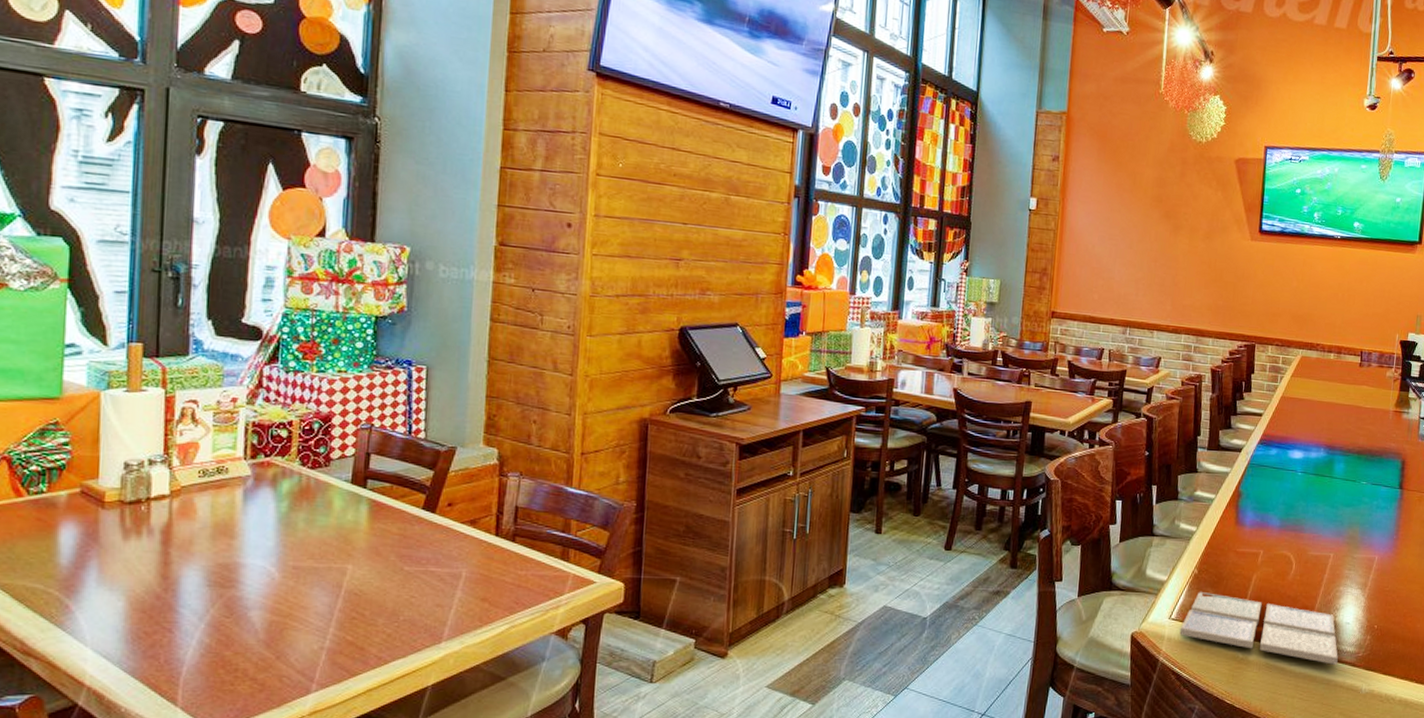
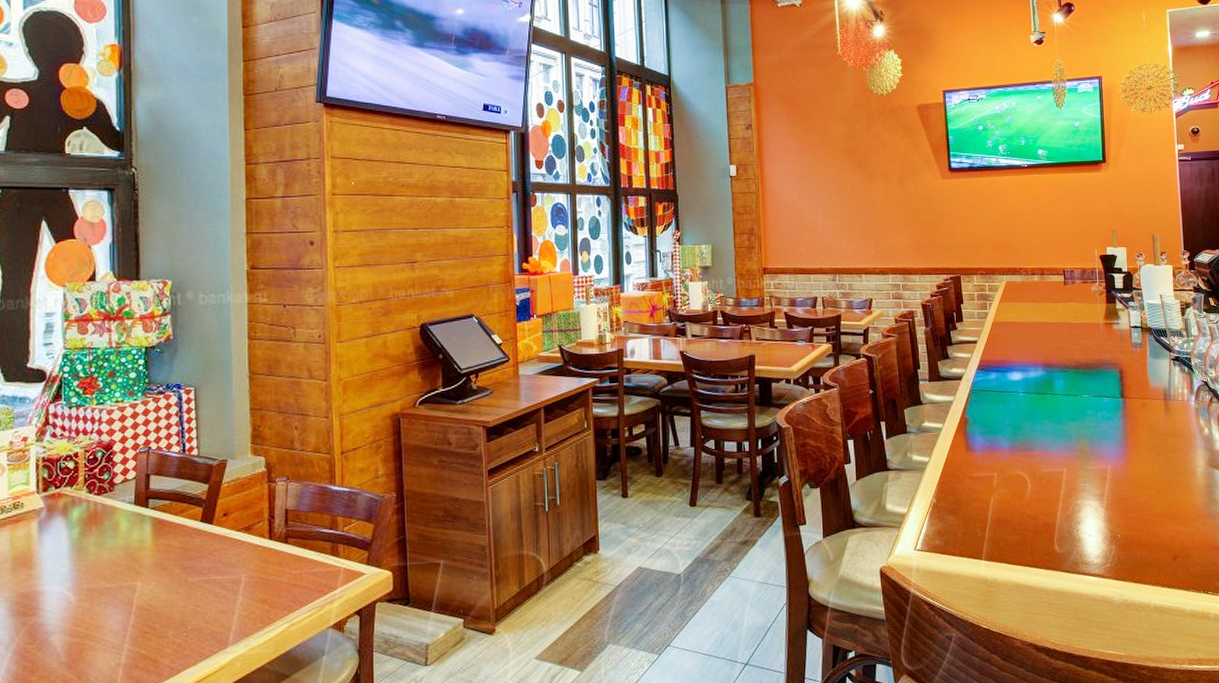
drink coaster: present [1179,592,1338,665] -> none [926,520,1087,579]

